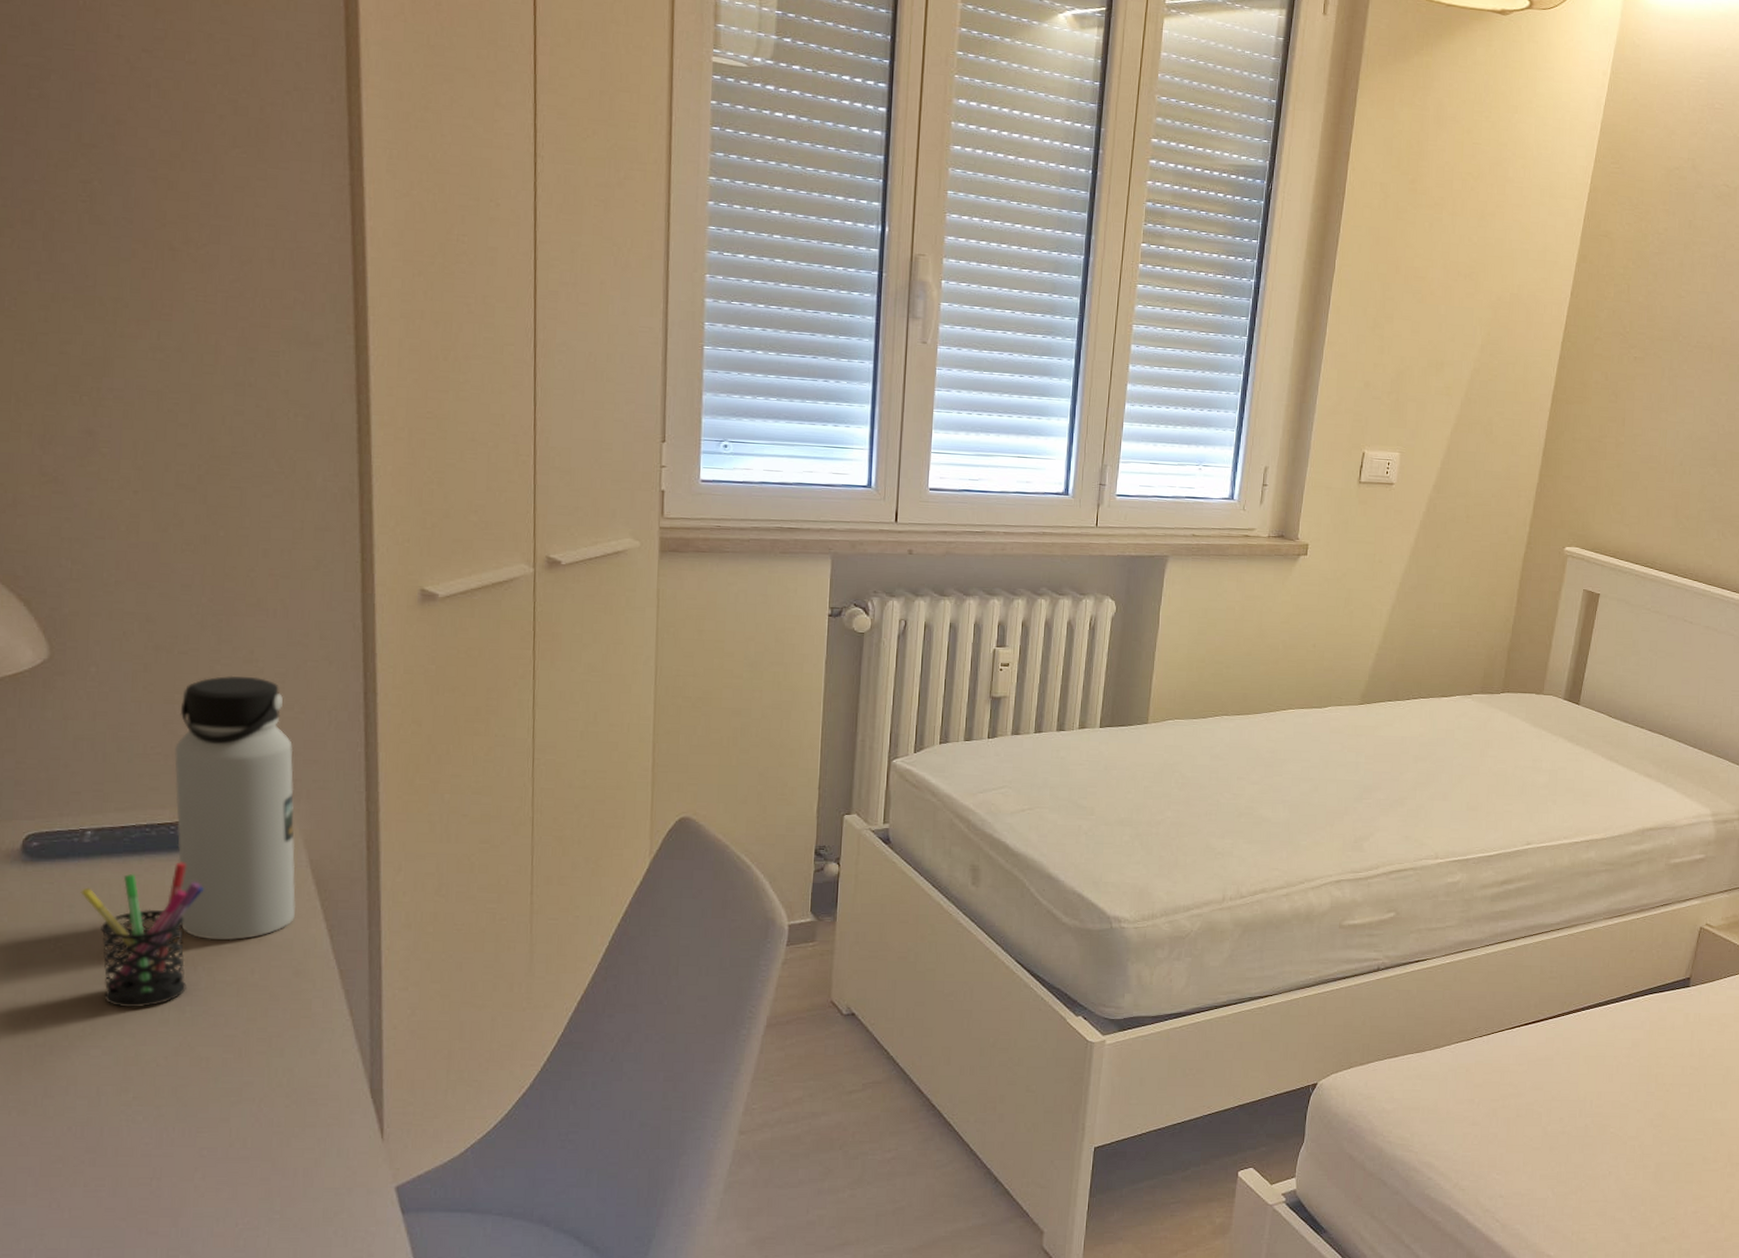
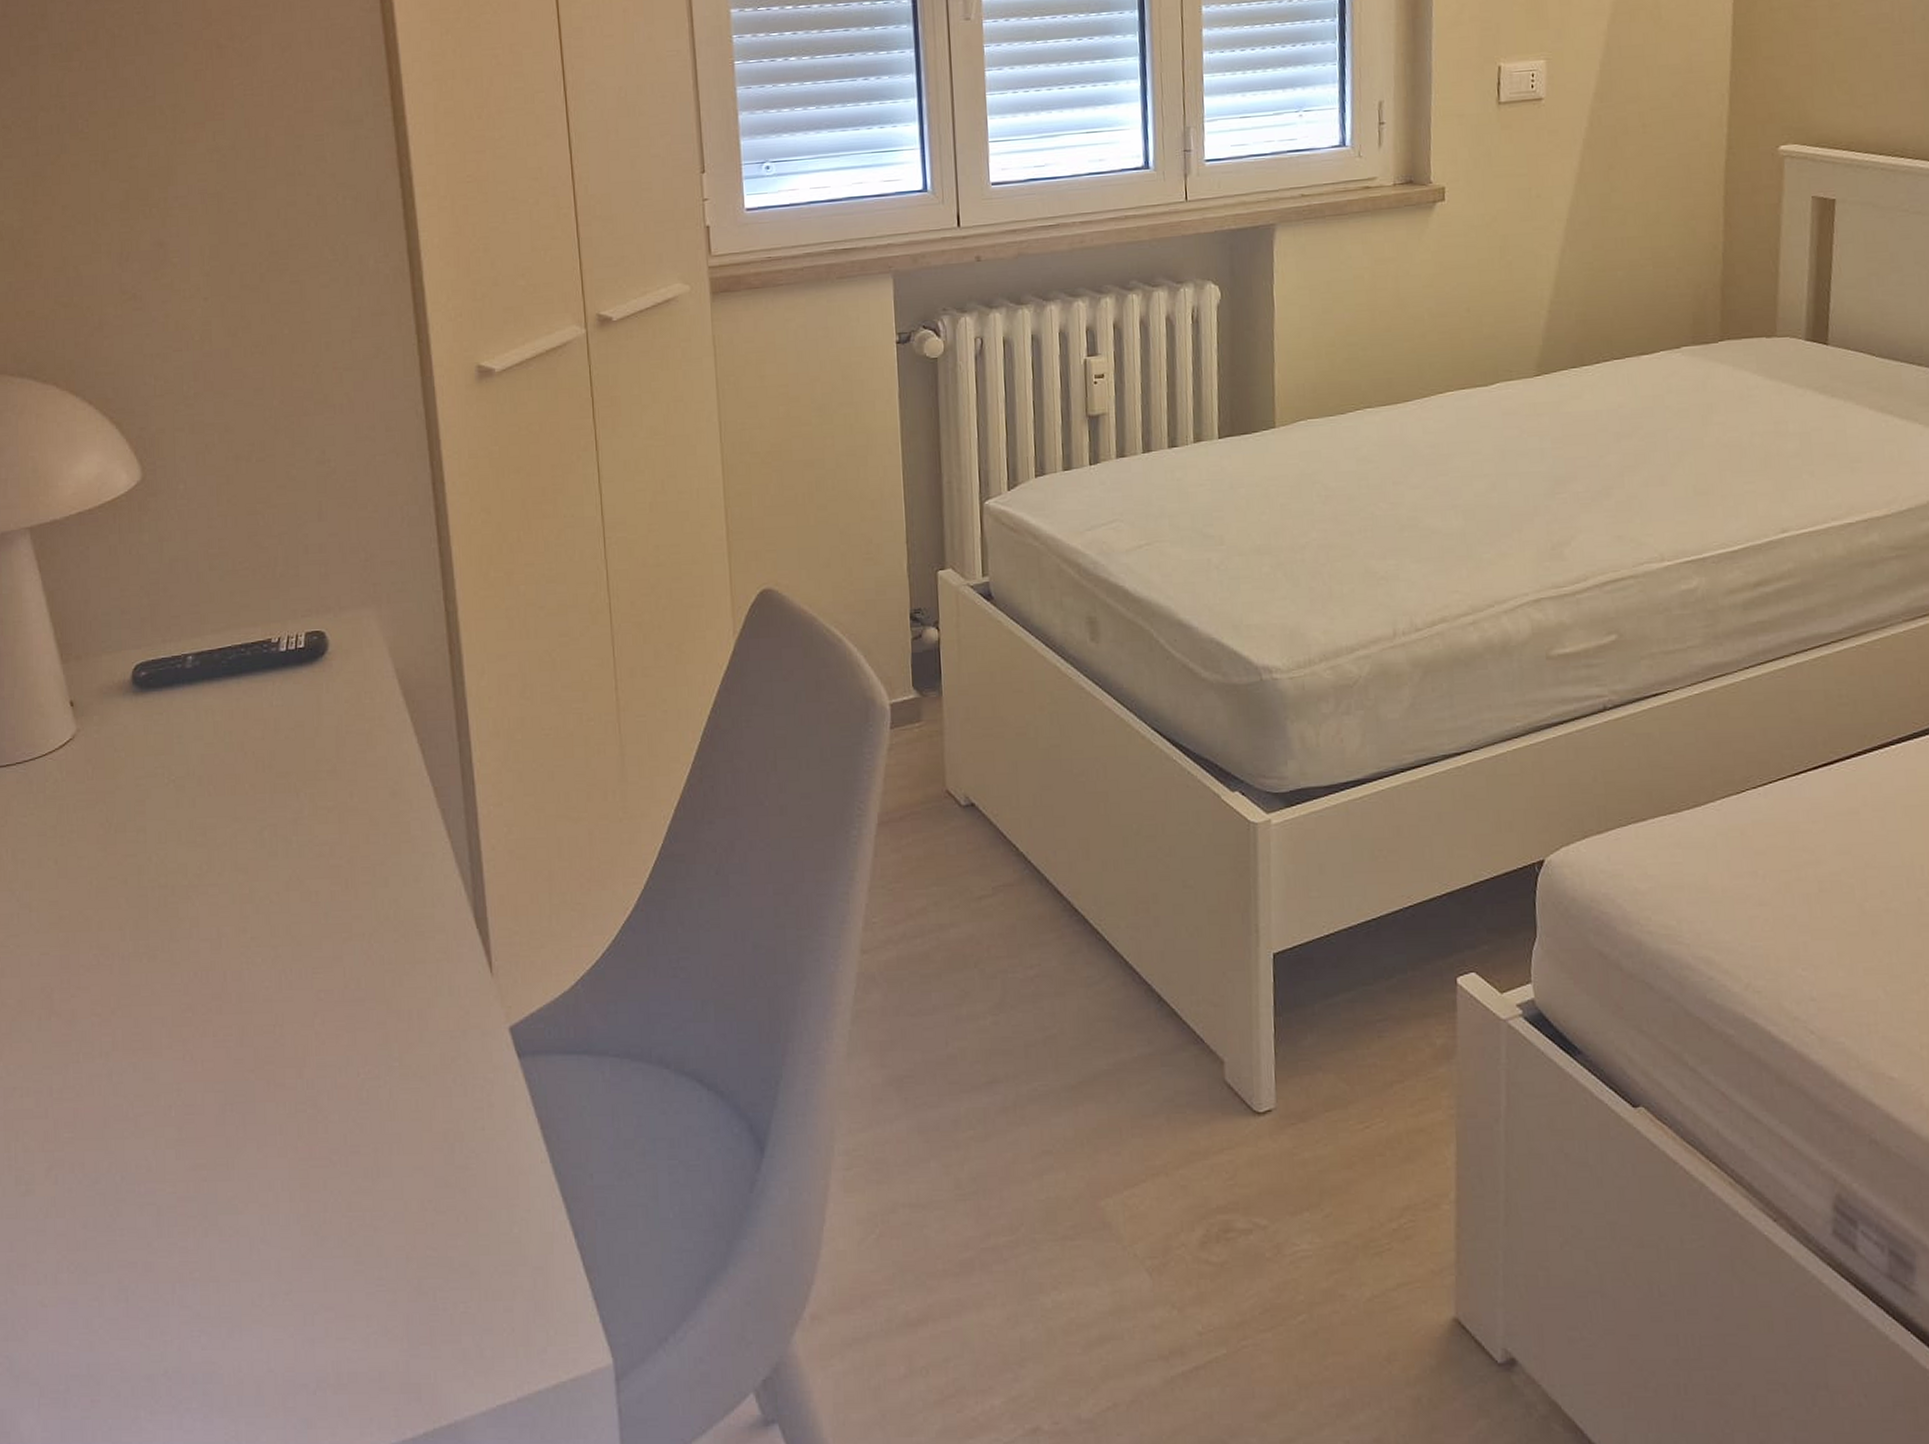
pen holder: present [80,863,204,1007] -> none [187,682,299,841]
water bottle: present [174,675,296,941] -> none [261,478,386,764]

